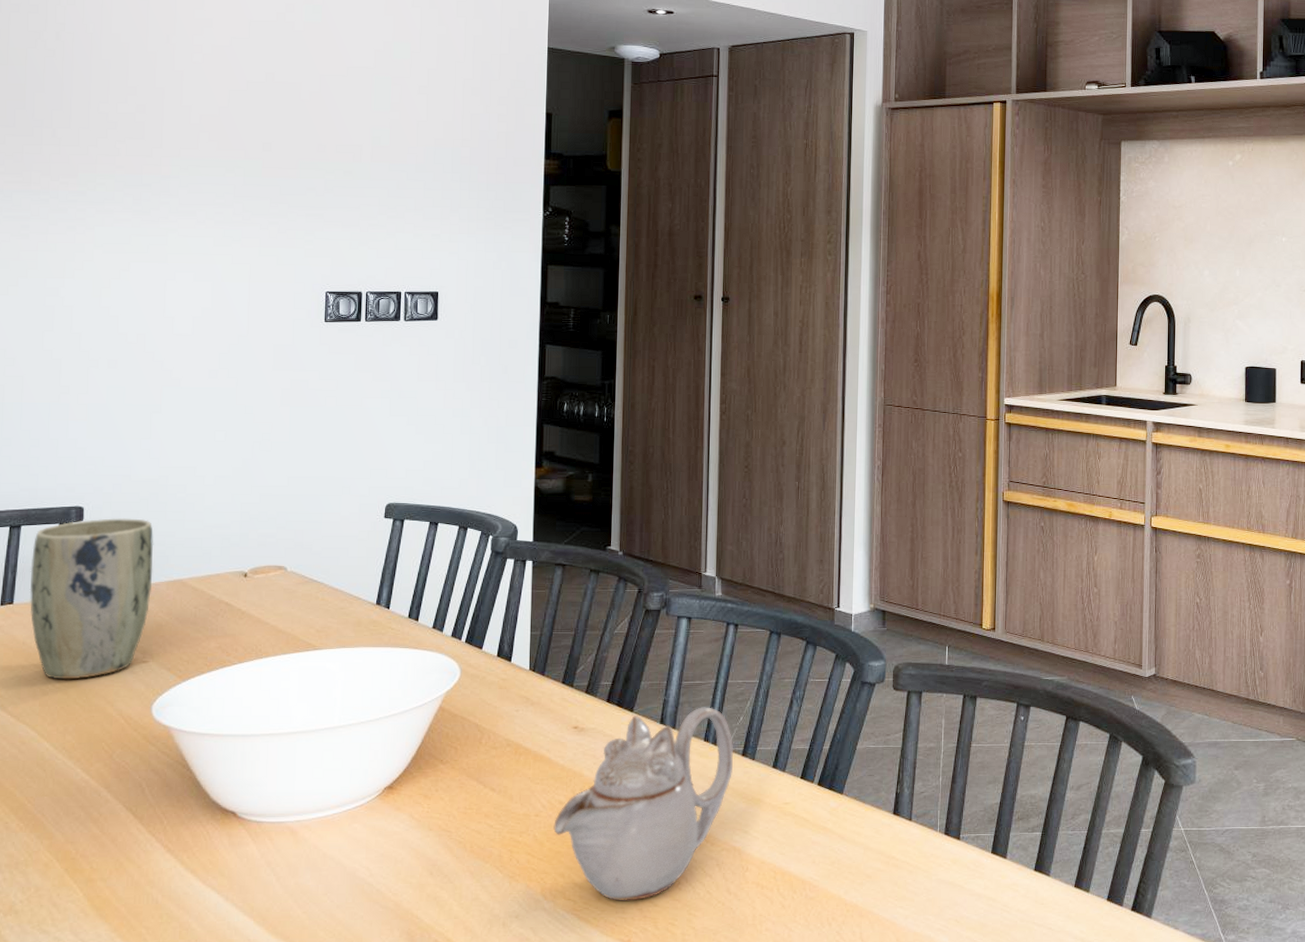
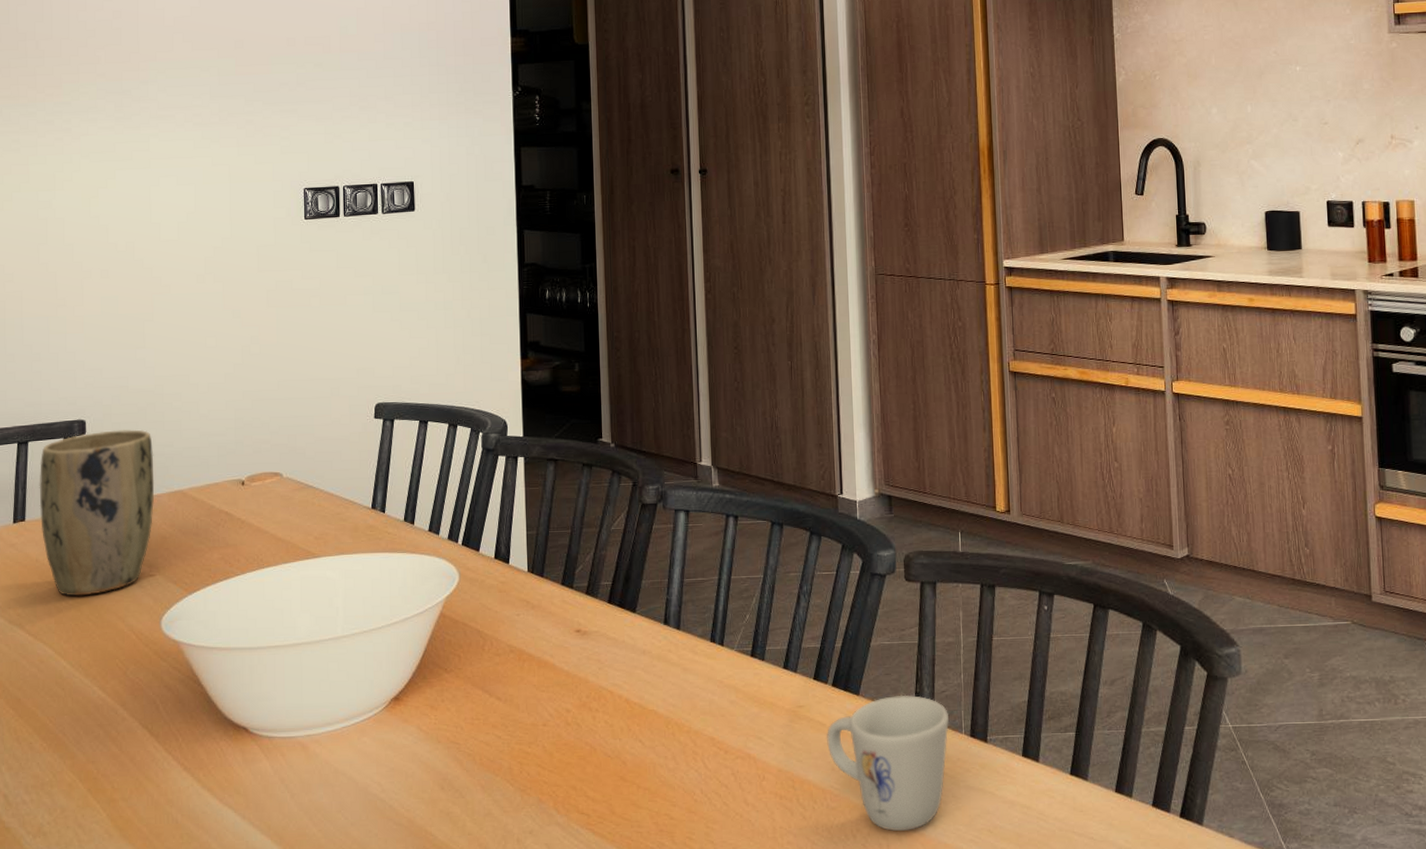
teapot: present [553,707,734,901] -> none [562,605,742,814]
mug: none [809,794,926,920] -> present [826,695,950,831]

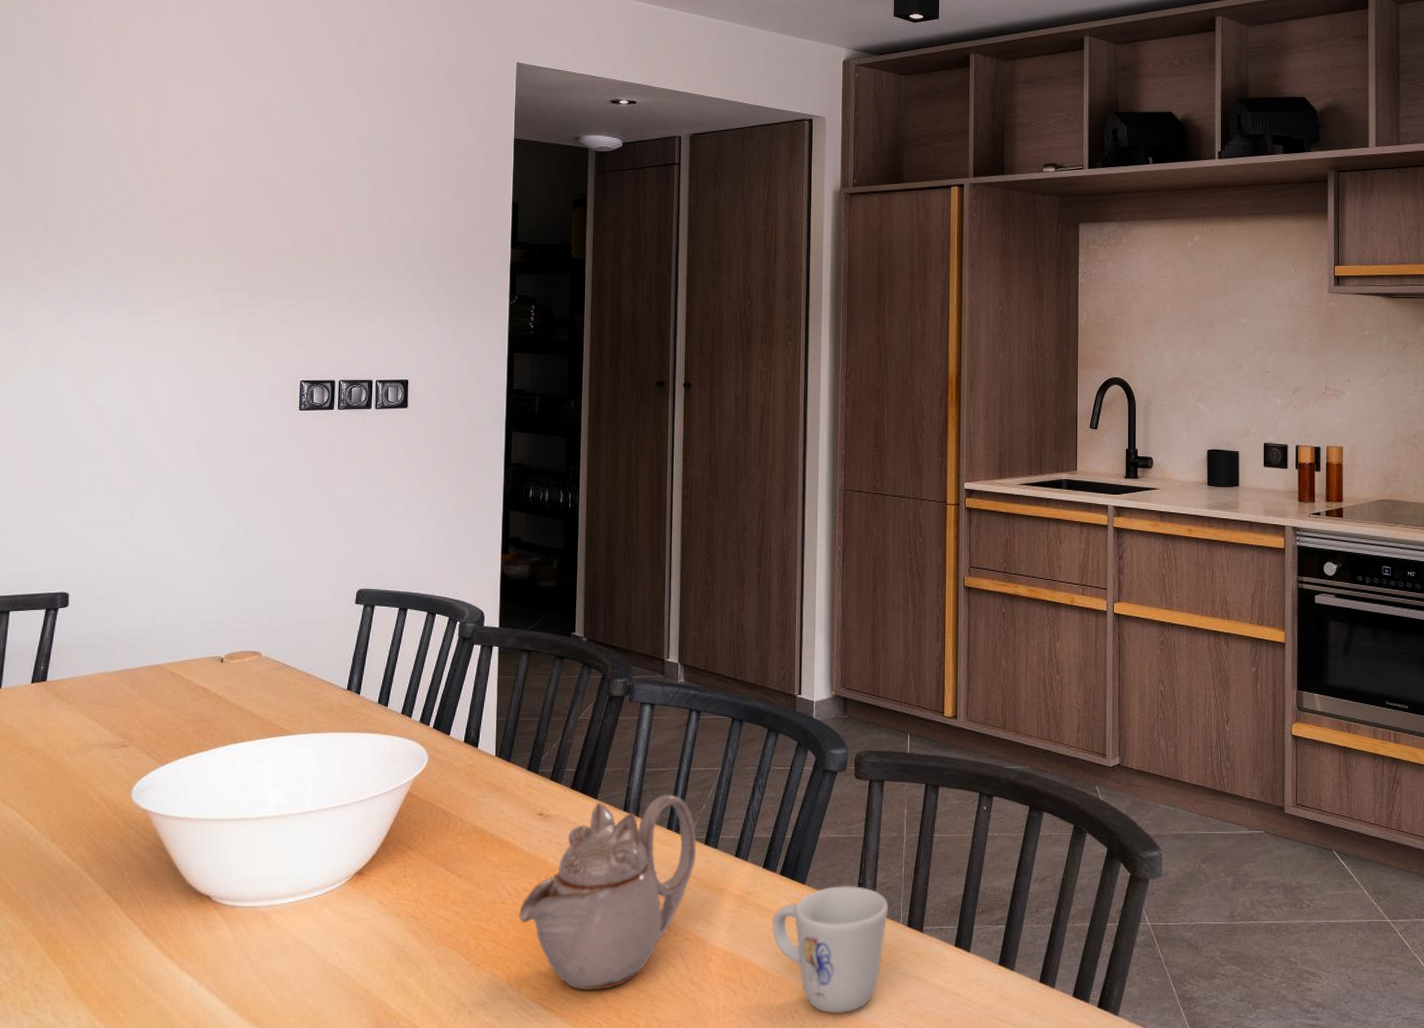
plant pot: present [39,429,155,597] -> none [16,604,135,763]
teapot: none [562,605,742,814] -> present [519,794,697,991]

